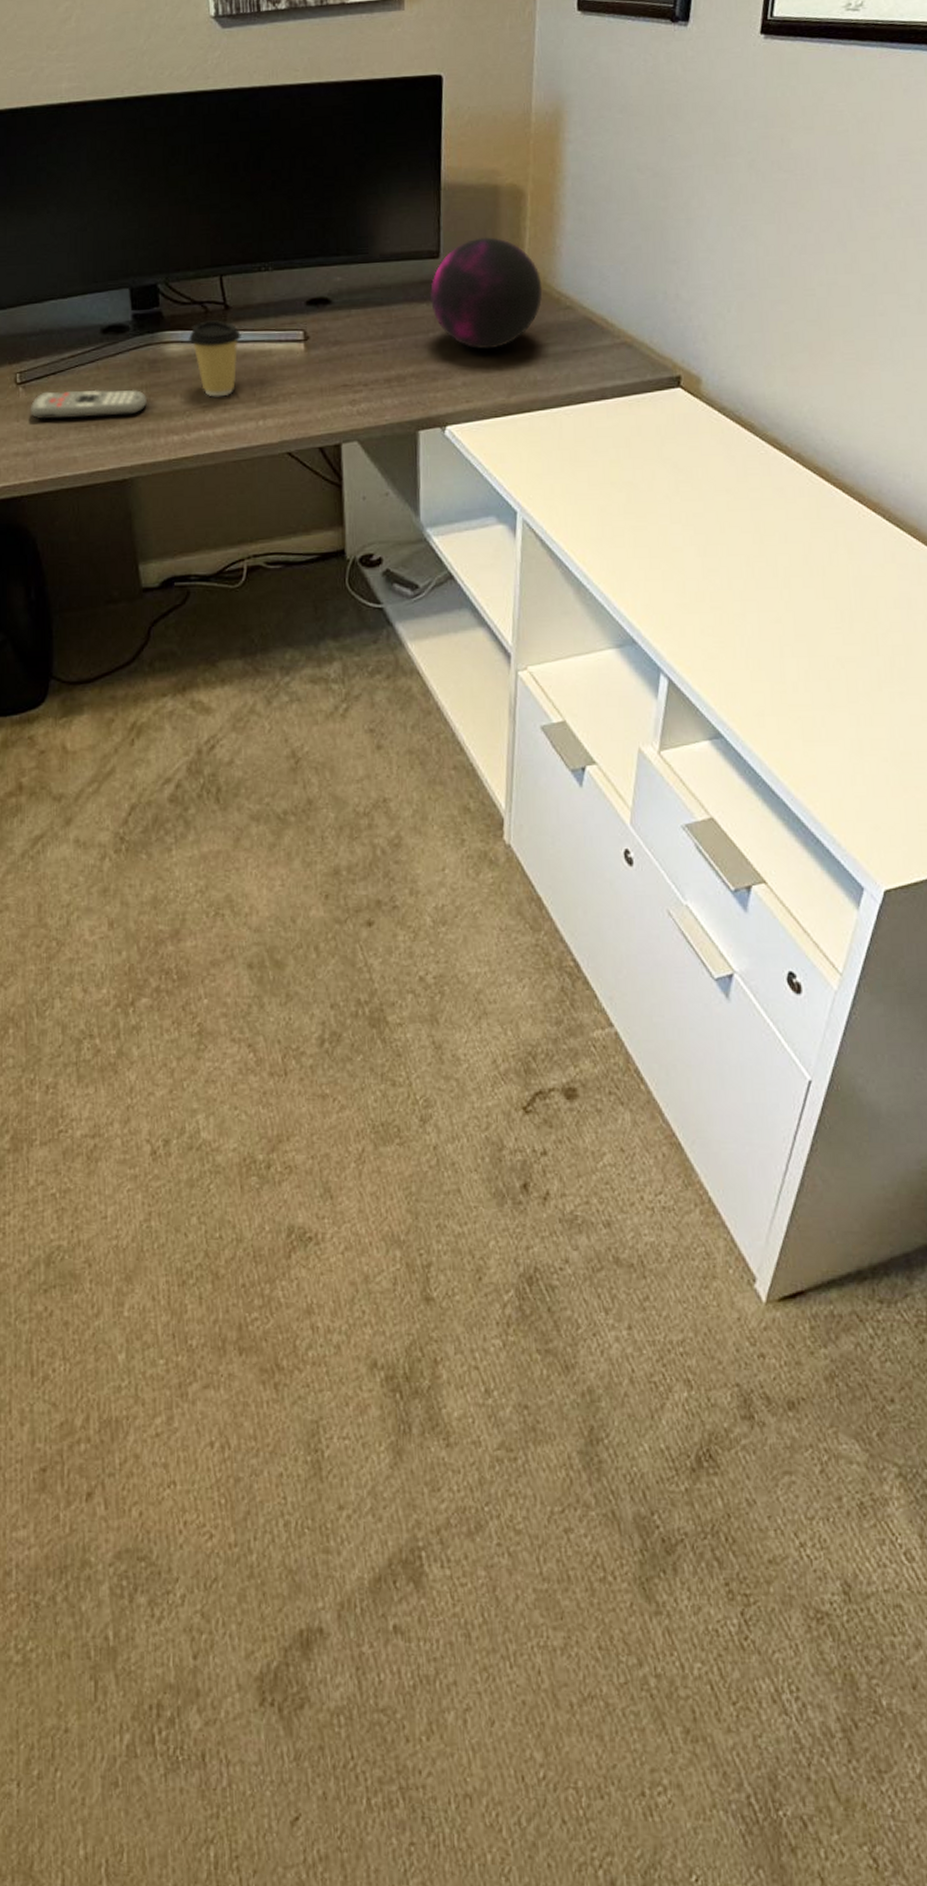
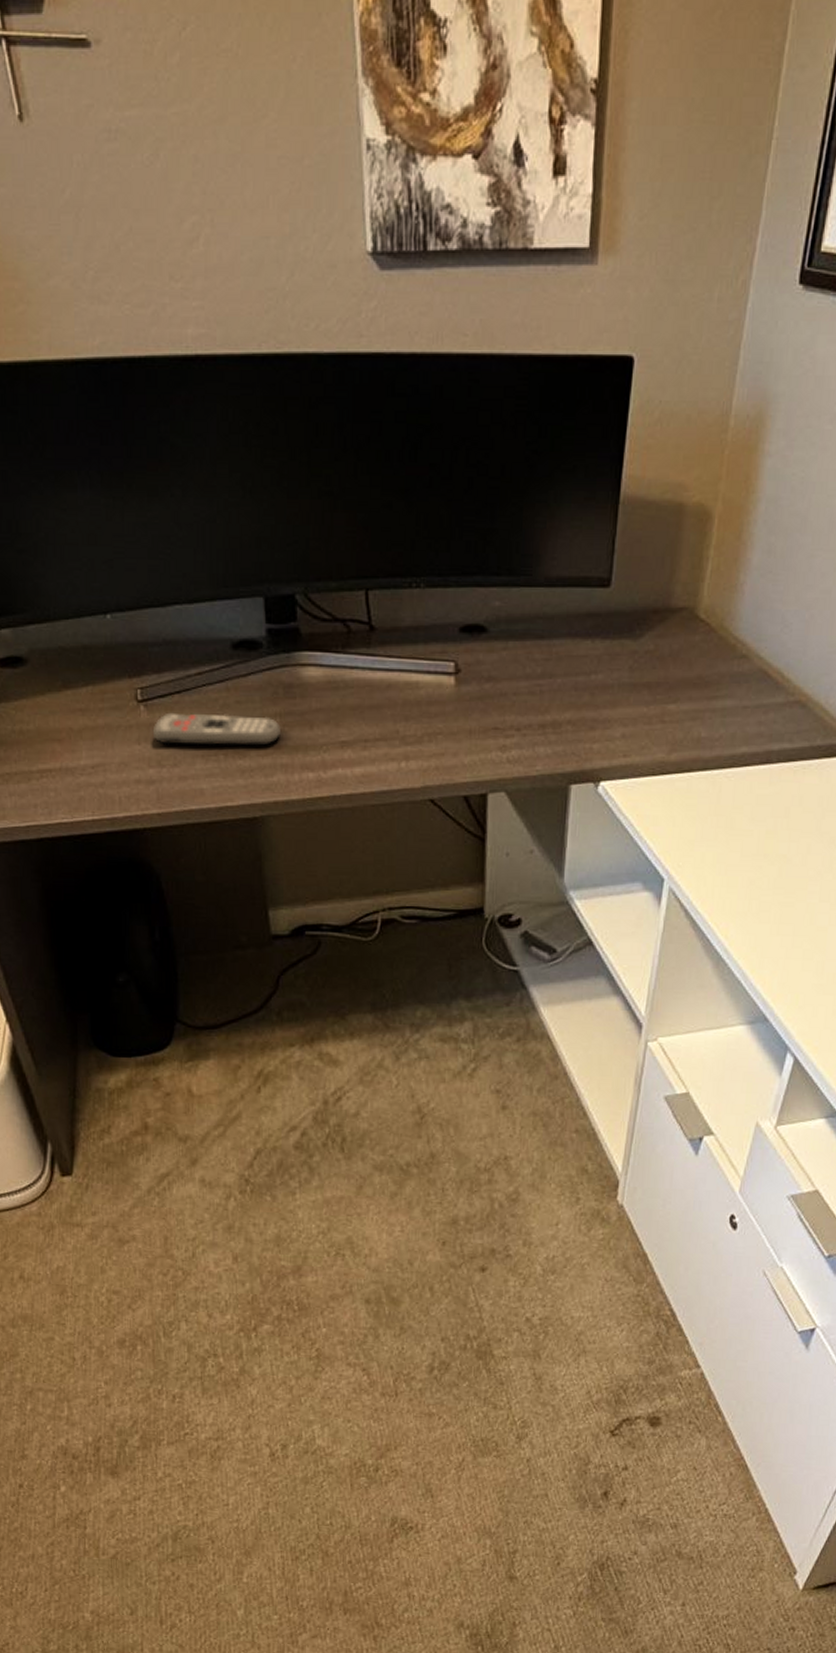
coffee cup: present [189,320,241,397] -> none [328,642,386,732]
decorative orb: present [429,237,542,349] -> none [595,566,718,699]

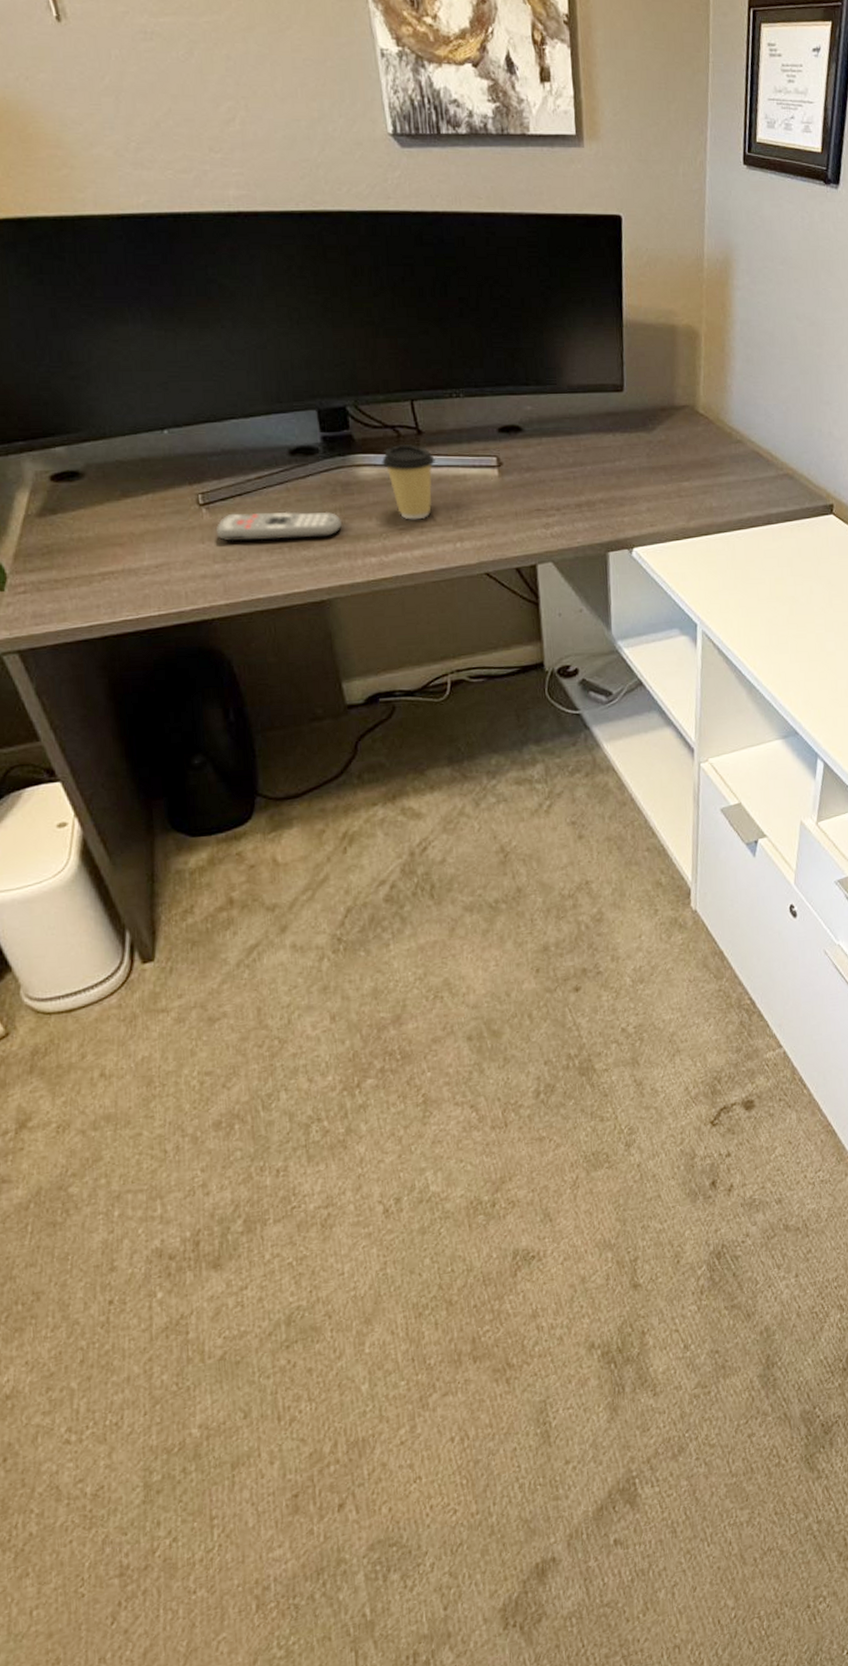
coffee cup: none [328,642,386,732] -> present [382,444,435,520]

